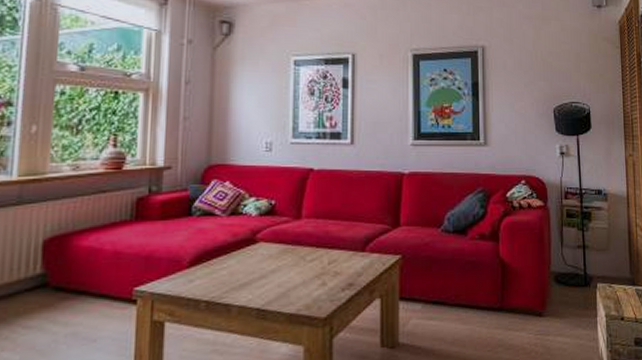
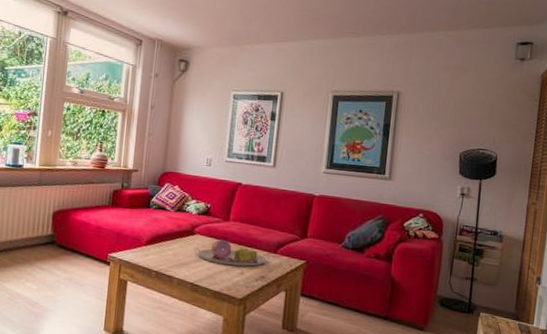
serving tray: none [258,244,358,277] -> present [194,240,271,267]

